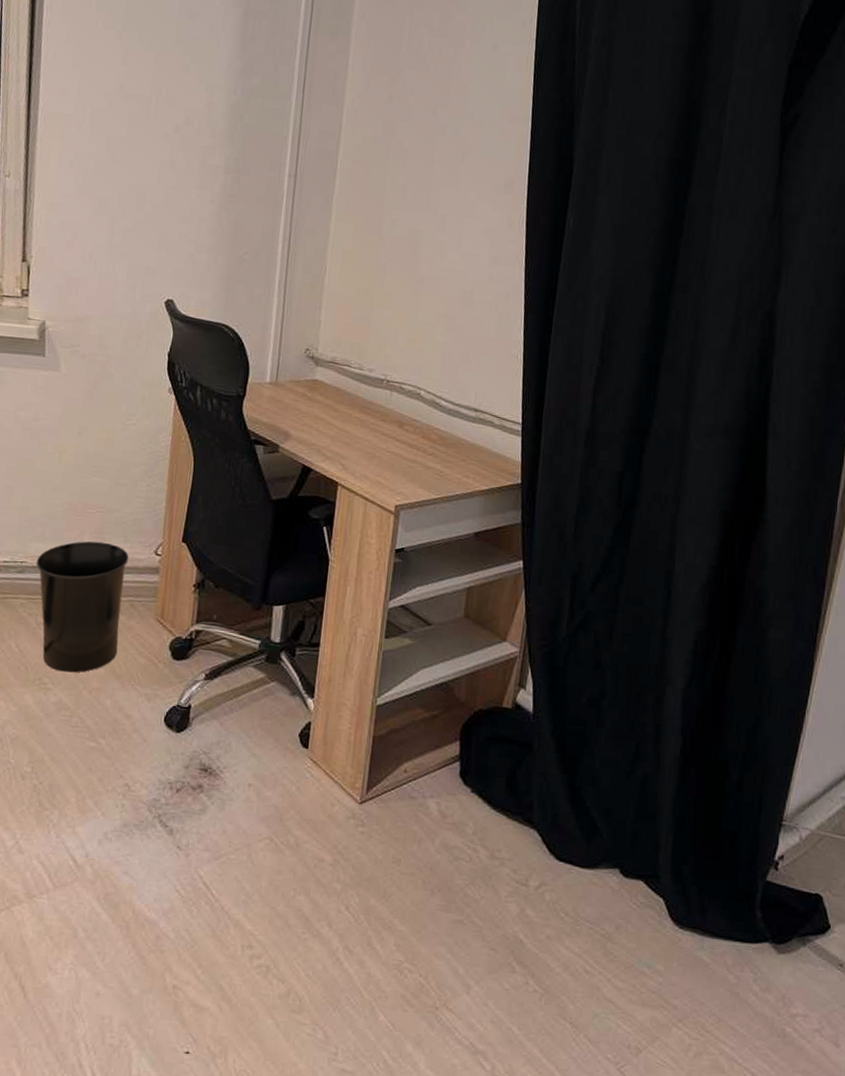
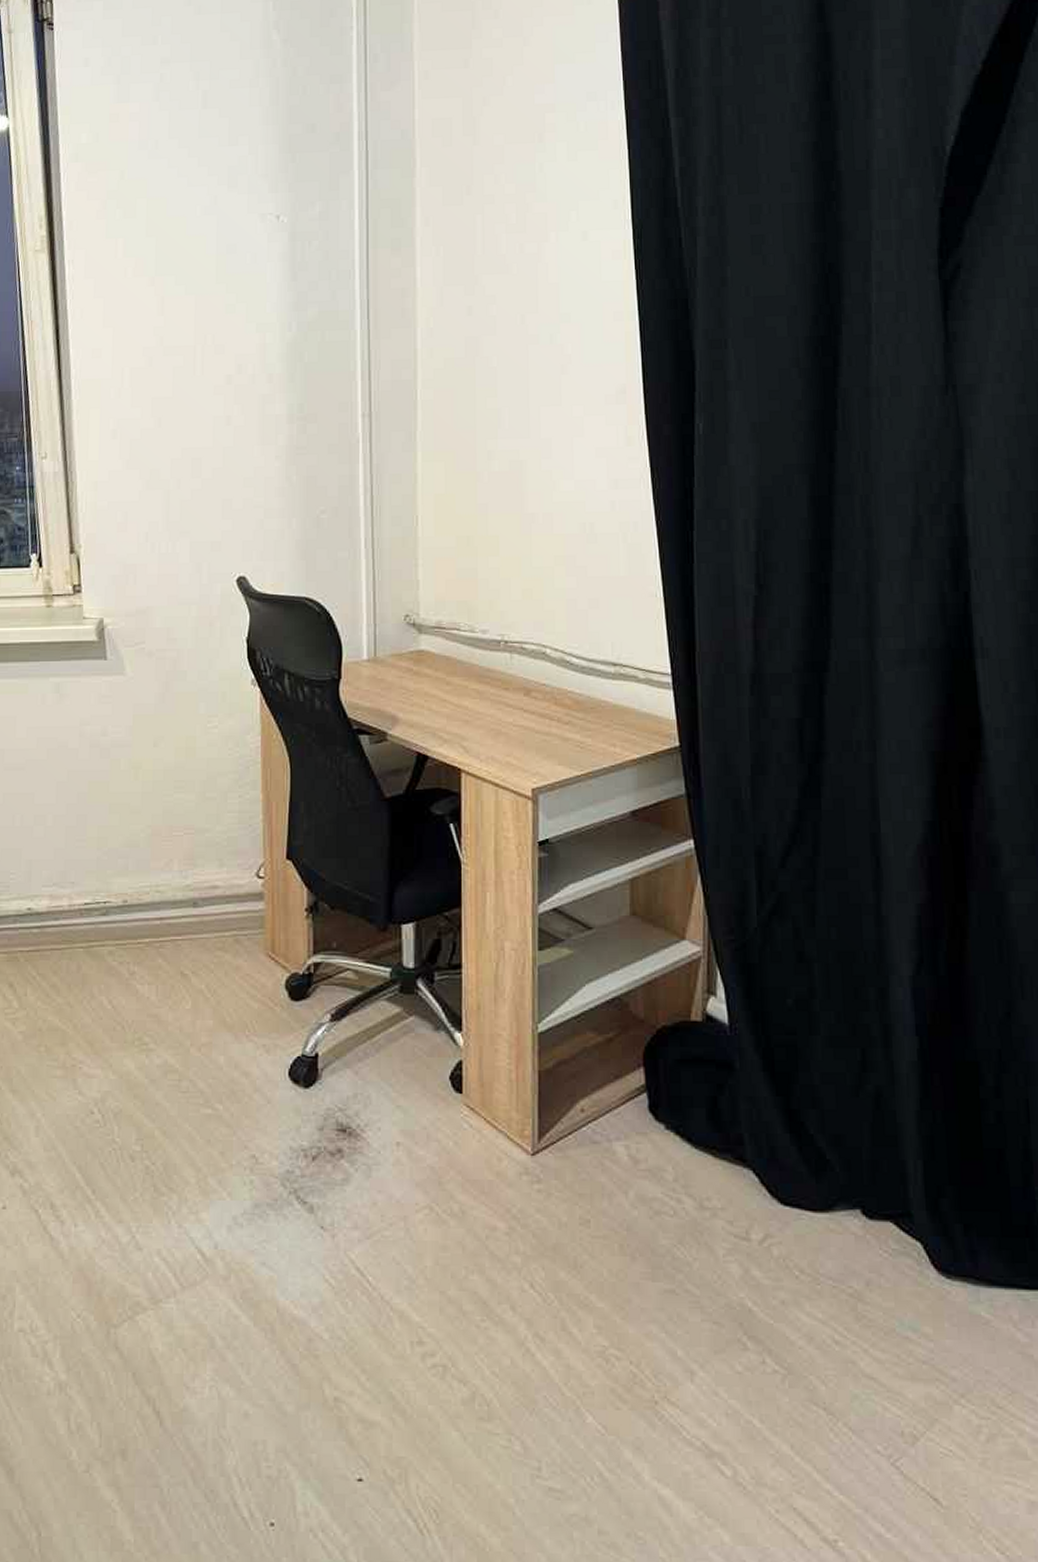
waste bin: present [36,541,129,673] -> none [121,869,227,1028]

